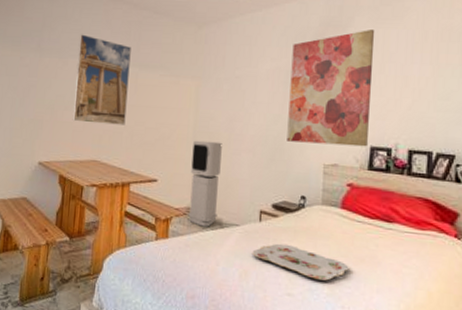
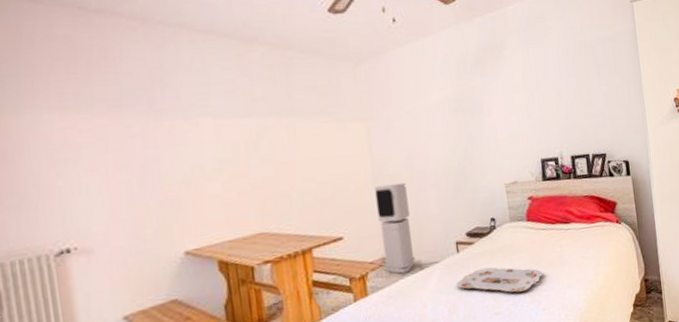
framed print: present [72,34,131,125] -> none [207,86,292,193]
wall art: present [287,30,375,147] -> none [456,50,538,169]

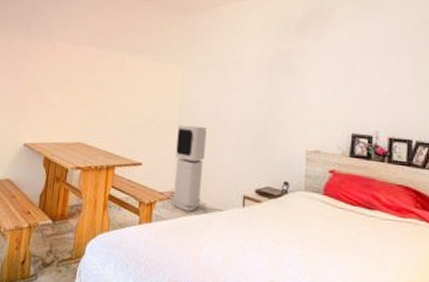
serving tray: present [456,267,543,293] -> none [235,229,332,268]

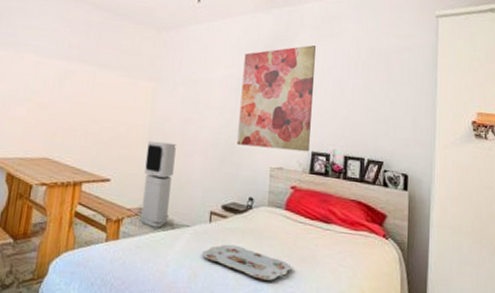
serving tray: none [235,229,332,268] -> present [201,244,292,281]
wall art: none [270,20,356,134] -> present [237,45,317,152]

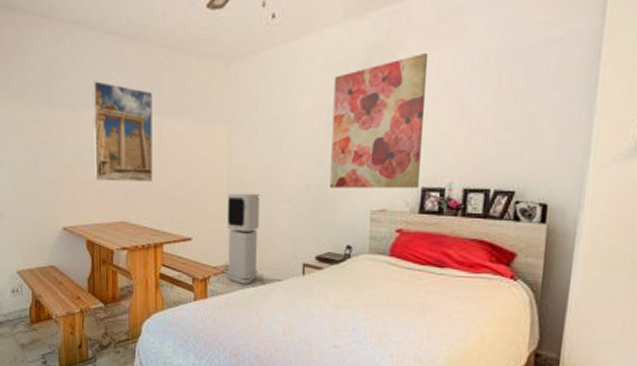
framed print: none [24,30,91,124] -> present [92,81,152,182]
serving tray: present [201,244,292,281] -> none [295,296,398,331]

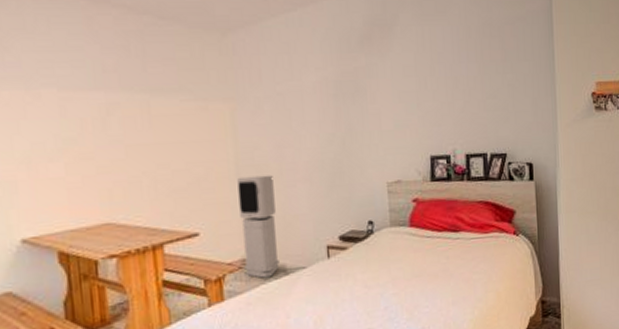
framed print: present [92,81,152,182] -> none [51,53,143,176]
wall art: present [330,54,429,189] -> none [337,28,427,163]

